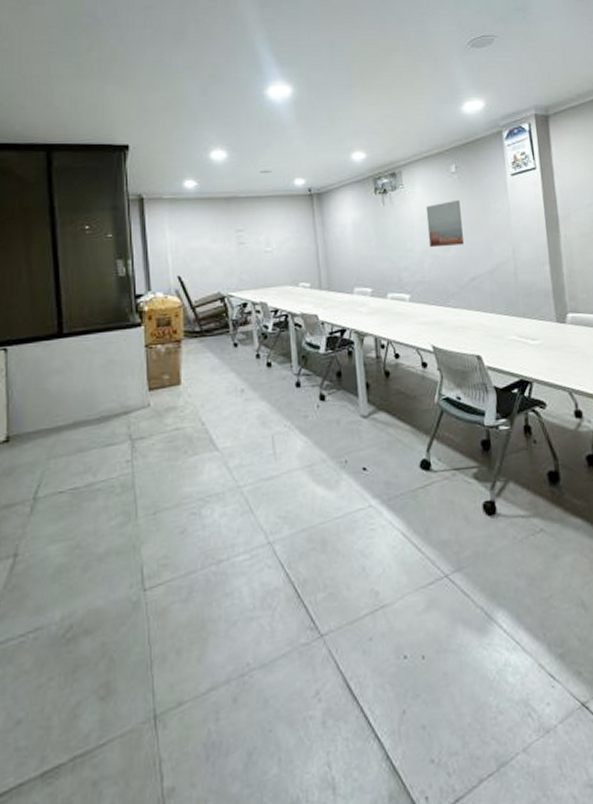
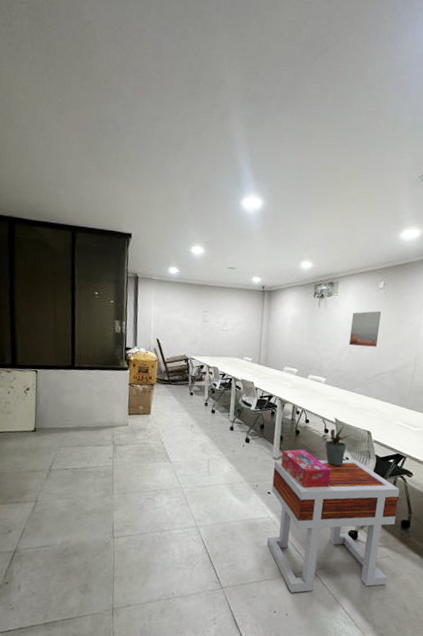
side table: none [364,397,550,619] -> present [266,459,400,593]
tissue box: none [372,397,444,452] -> present [281,449,331,489]
potted plant: none [419,355,458,411] -> present [321,426,352,466]

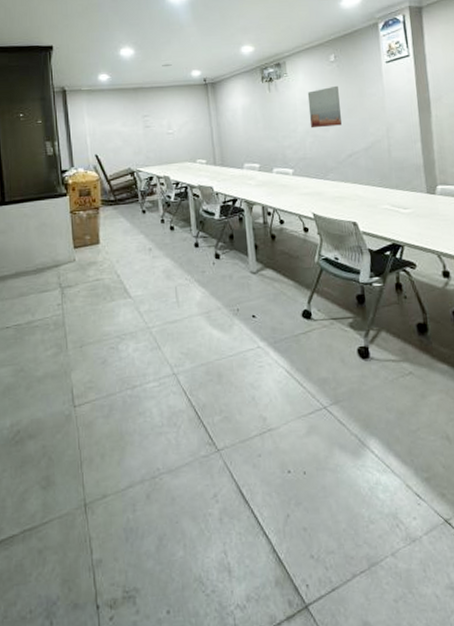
side table: present [266,459,400,593] -> none [253,258,418,442]
tissue box: present [281,449,331,489] -> none [260,257,323,303]
potted plant: present [321,426,352,466] -> none [301,221,336,269]

